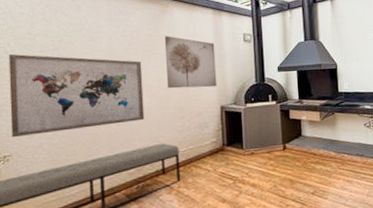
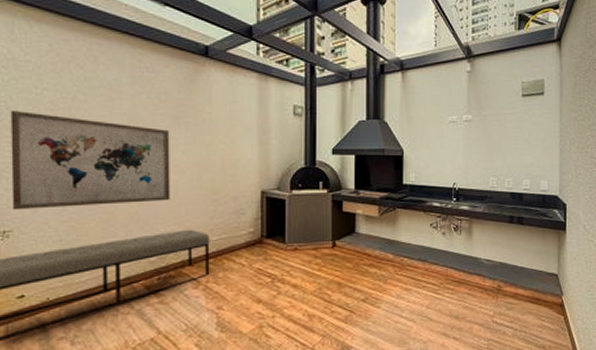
wall art: present [164,36,217,89] -> none [198,101,259,167]

